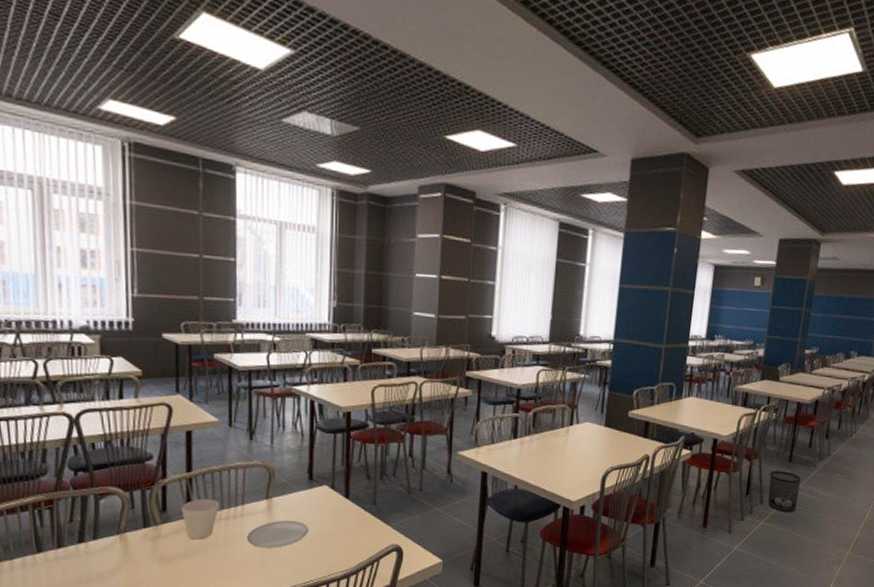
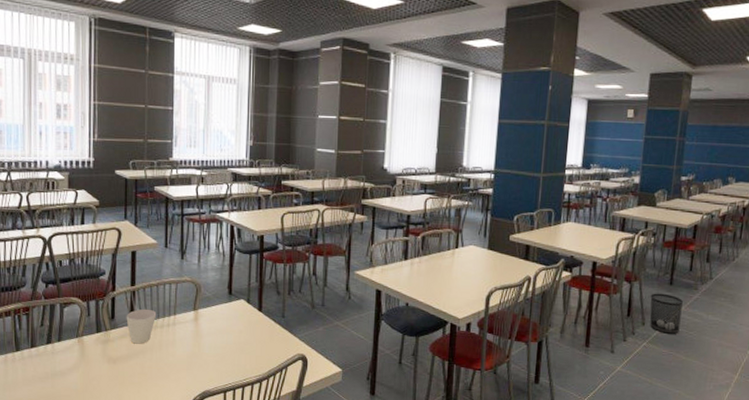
plate: present [247,520,309,548] -> none [178,329,228,354]

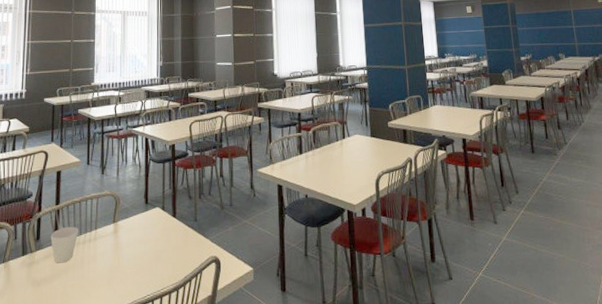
waste bin: present [650,293,683,334] -> none [517,161,550,199]

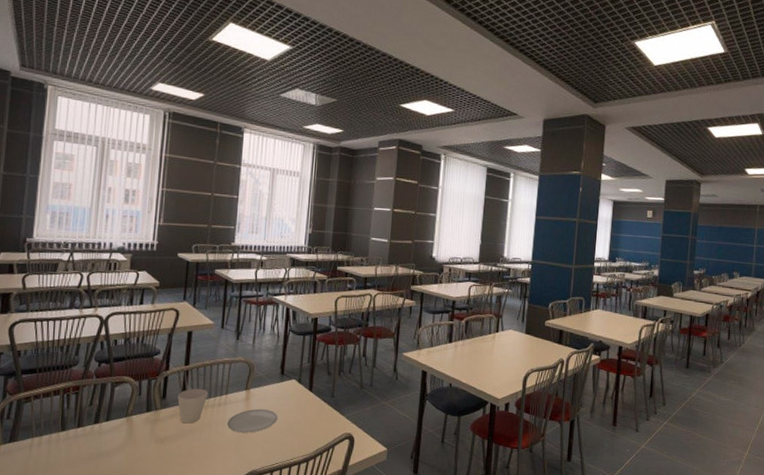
plate: none [99,240,146,267] -> present [227,408,278,433]

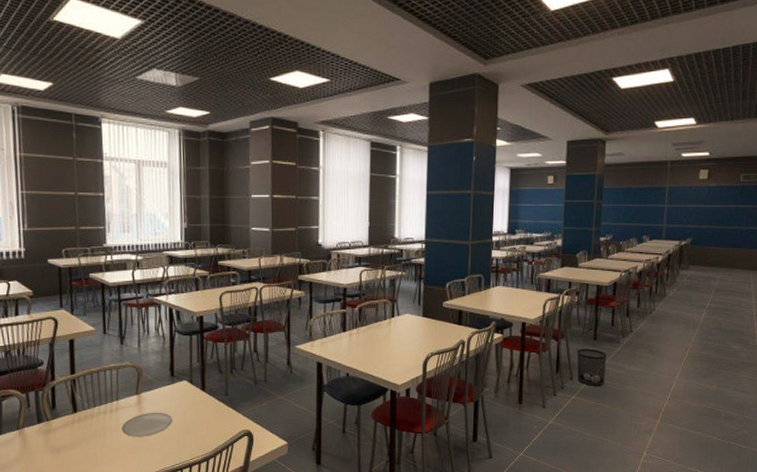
cup: present [177,388,209,424] -> none [67,396,99,432]
waste bin: none [669,375,698,414] -> present [576,348,607,386]

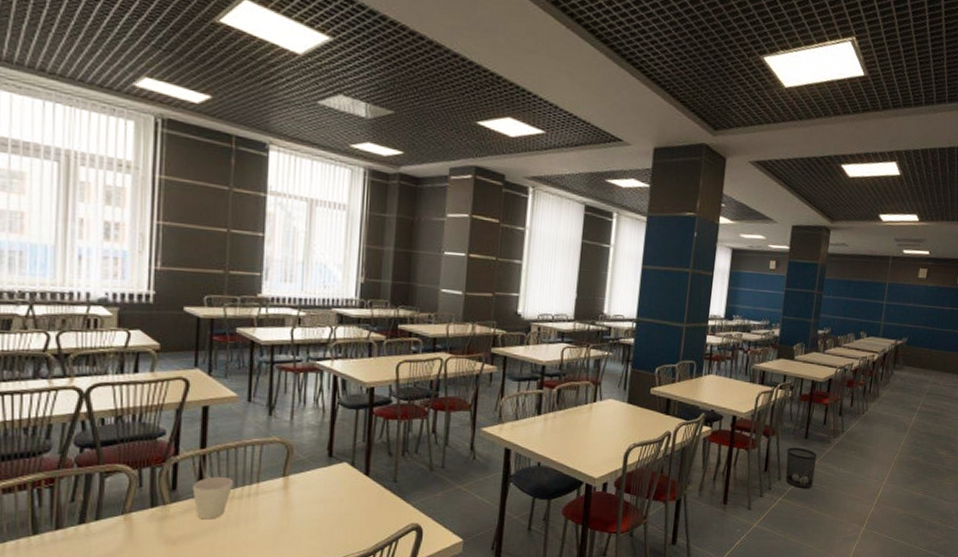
cup: none [67,396,99,432] -> present [192,476,234,520]
plate: present [122,412,173,437] -> none [261,498,326,528]

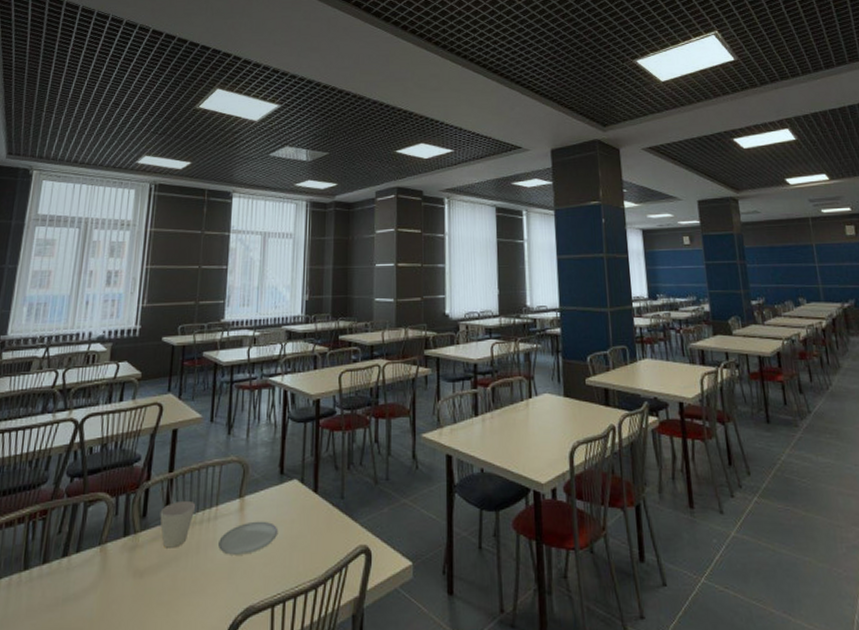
plate: none [261,498,326,528] -> present [218,521,279,555]
waste bin: present [785,447,817,488] -> none [749,434,791,484]

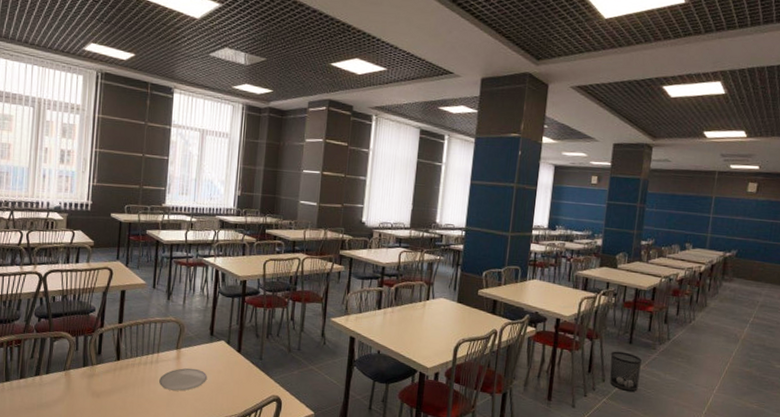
cup: present [160,500,196,548] -> none [112,345,141,380]
waste bin: none [749,434,791,484] -> present [610,351,642,392]

